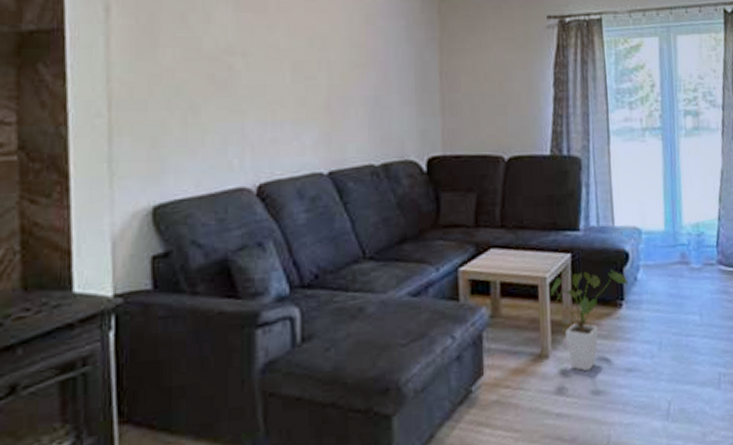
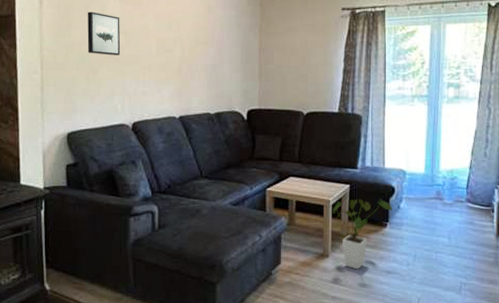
wall art: none [184,23,236,87] -> present [87,12,121,56]

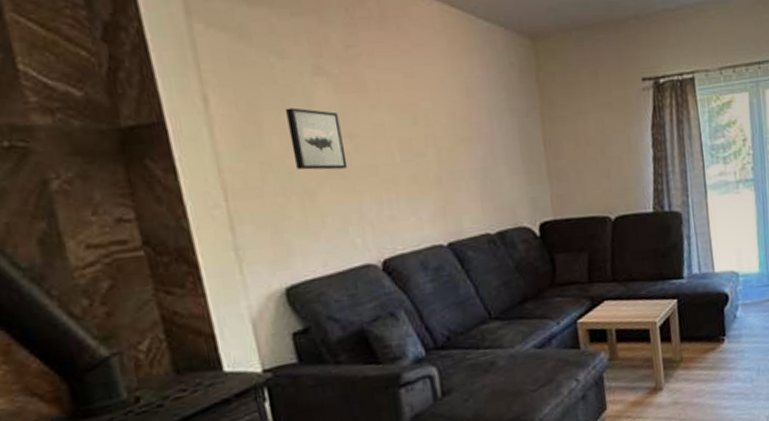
house plant: present [333,198,393,270] -> none [661,310,729,398]

